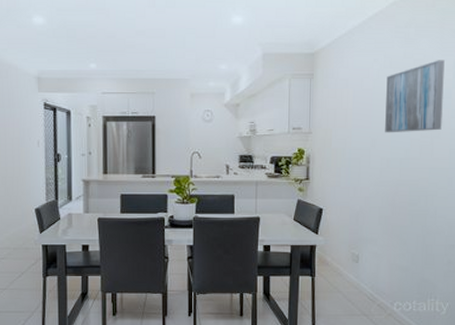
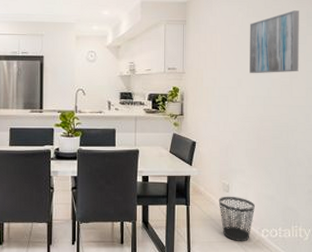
wastebasket: none [346,267,387,316] -> present [218,196,255,242]

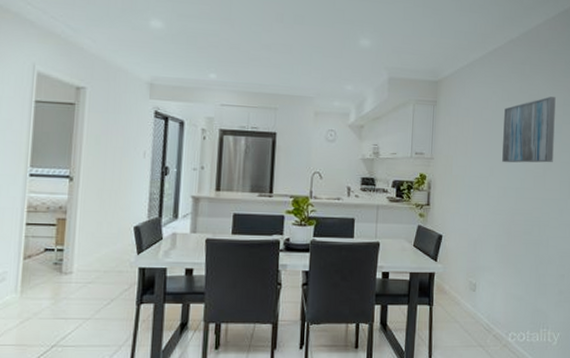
wastebasket: present [218,196,255,242] -> none [464,295,503,347]

